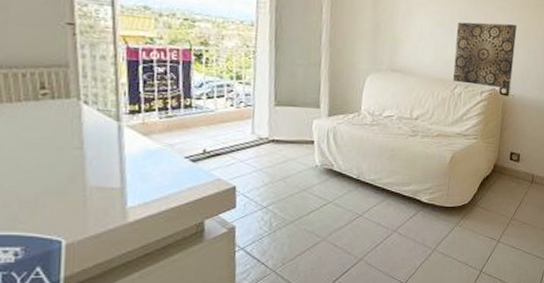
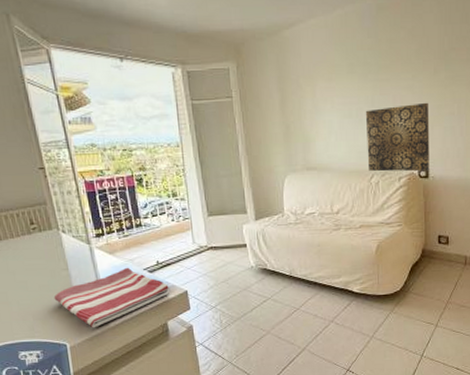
dish towel: none [55,153,215,223] -> present [54,267,170,328]

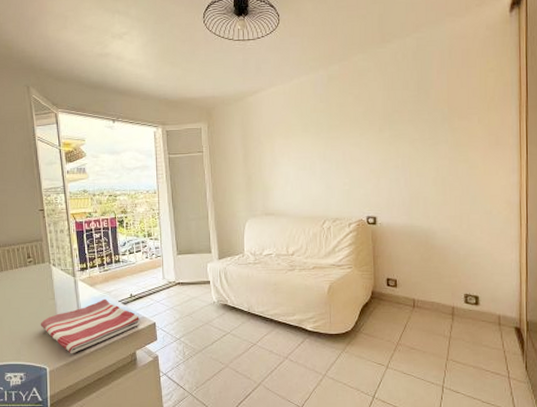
wall art: present [365,102,430,172] -> none [318,157,377,218]

